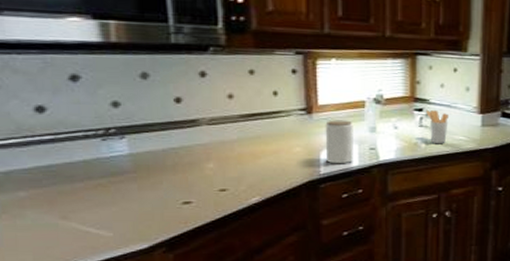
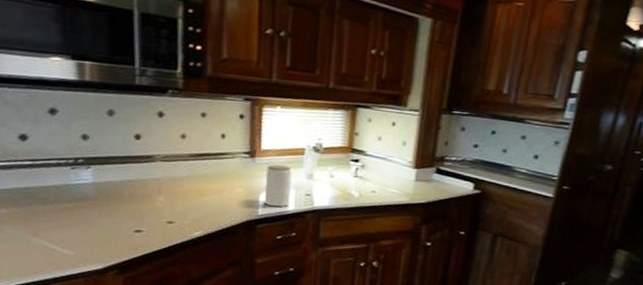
utensil holder: present [425,110,449,144] -> none [361,161,384,196]

